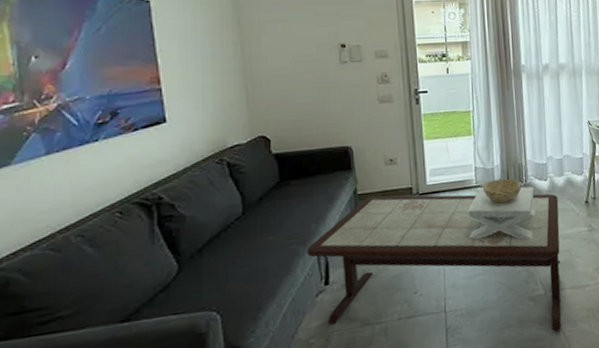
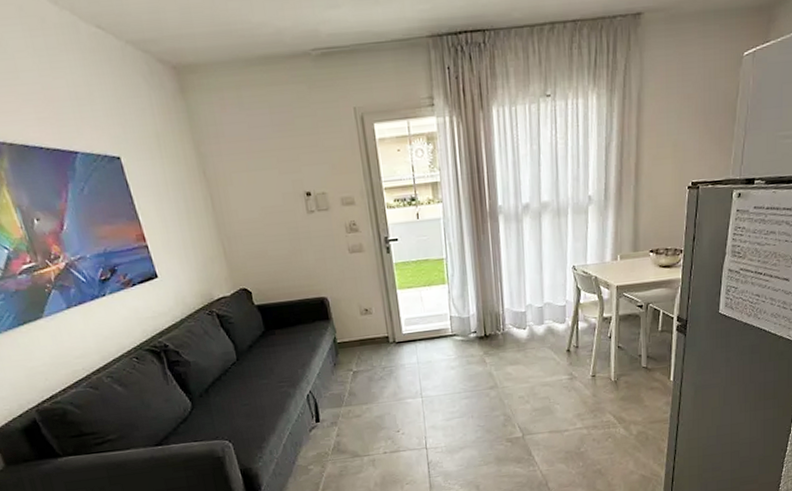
coffee table: present [307,193,562,331] -> none [297,342,539,469]
decorative bowl: present [468,178,535,239] -> none [444,327,513,386]

